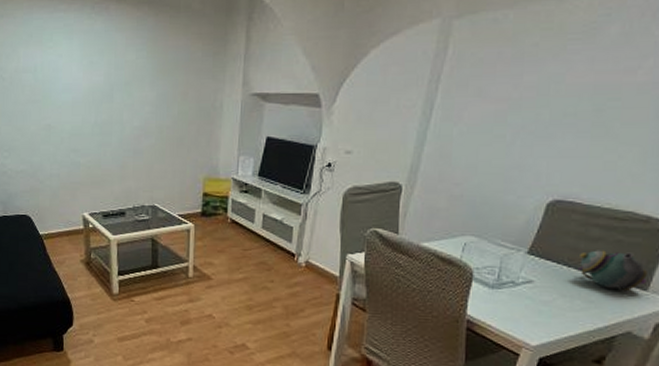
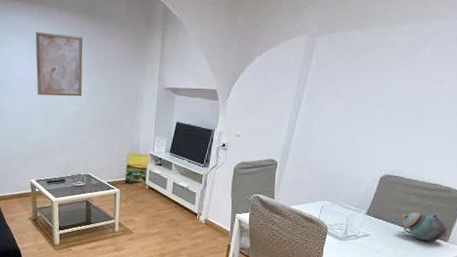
wall art: none [87,30,147,109] -> present [35,31,83,97]

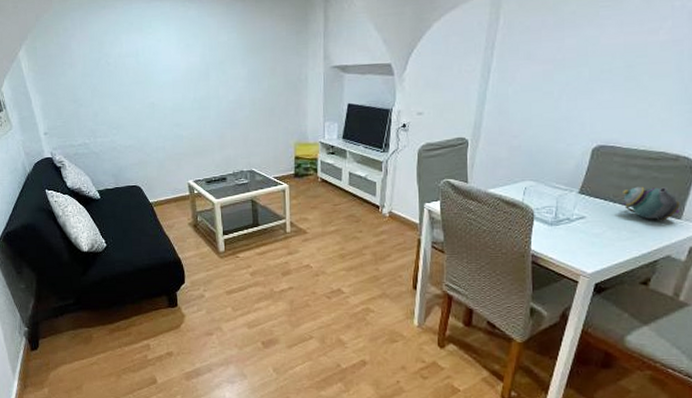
wall art: present [35,31,83,97] -> none [183,16,239,86]

